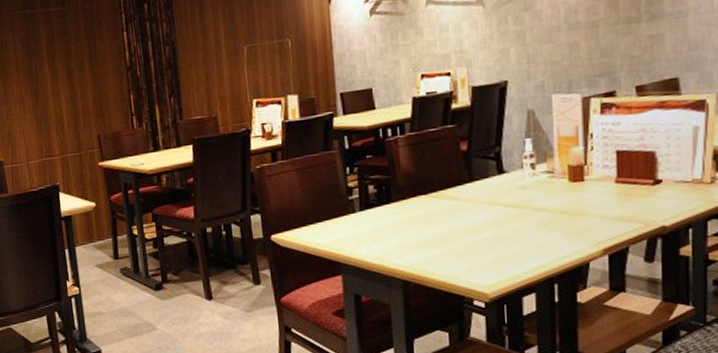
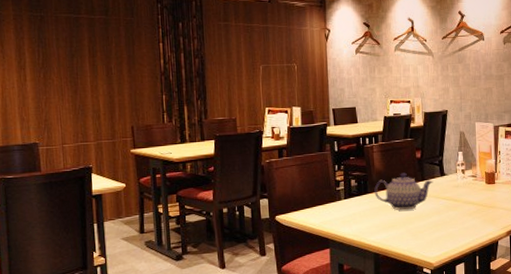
teapot: none [401,172,487,223] -> present [374,172,434,210]

